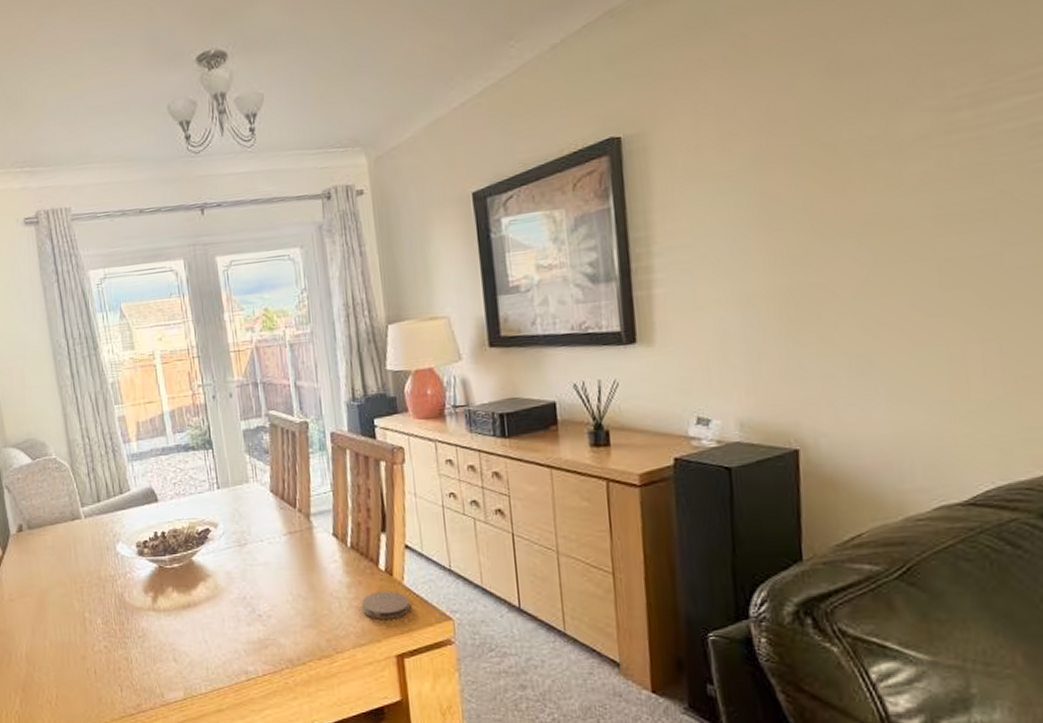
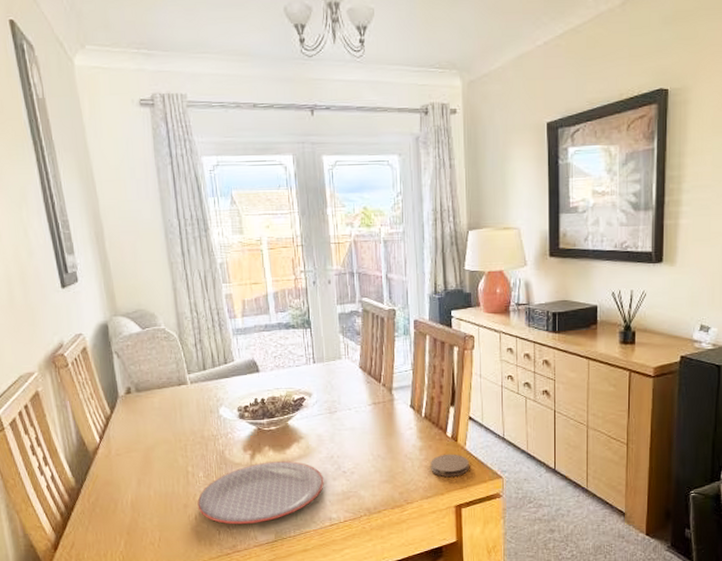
plate: none [96,604,237,680] -> present [197,461,324,525]

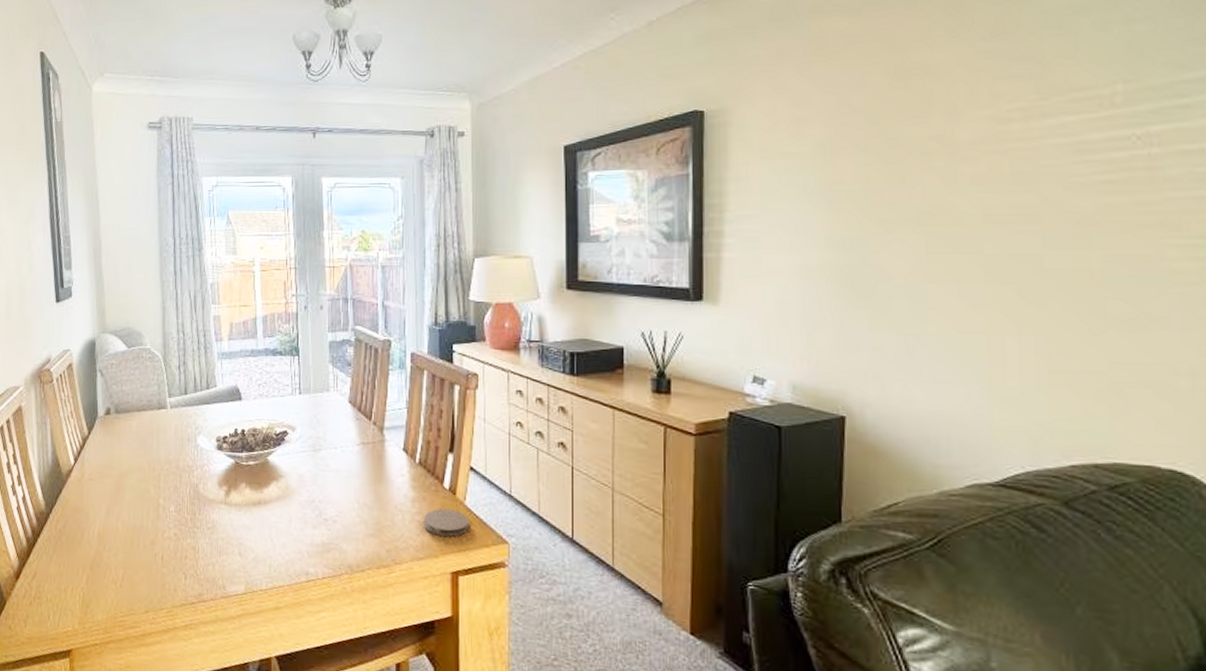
plate: present [197,461,324,525] -> none [165,500,303,571]

